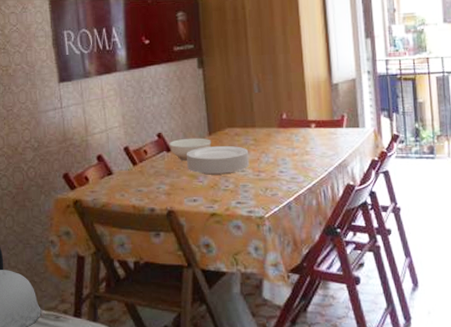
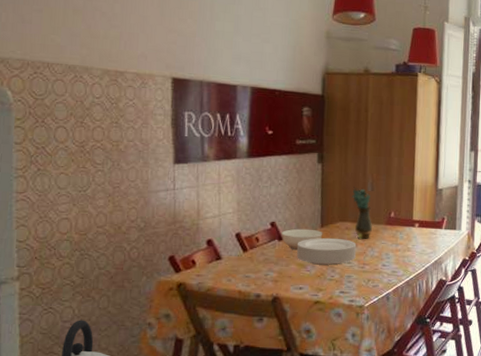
vase: none [238,90,265,146] -> present [352,187,373,240]

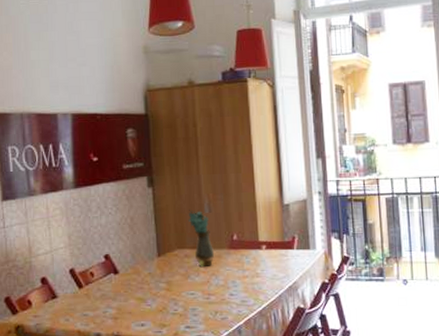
bowl: present [281,228,323,251] -> none [117,259,161,284]
plate: present [297,237,357,265] -> none [134,267,199,298]

